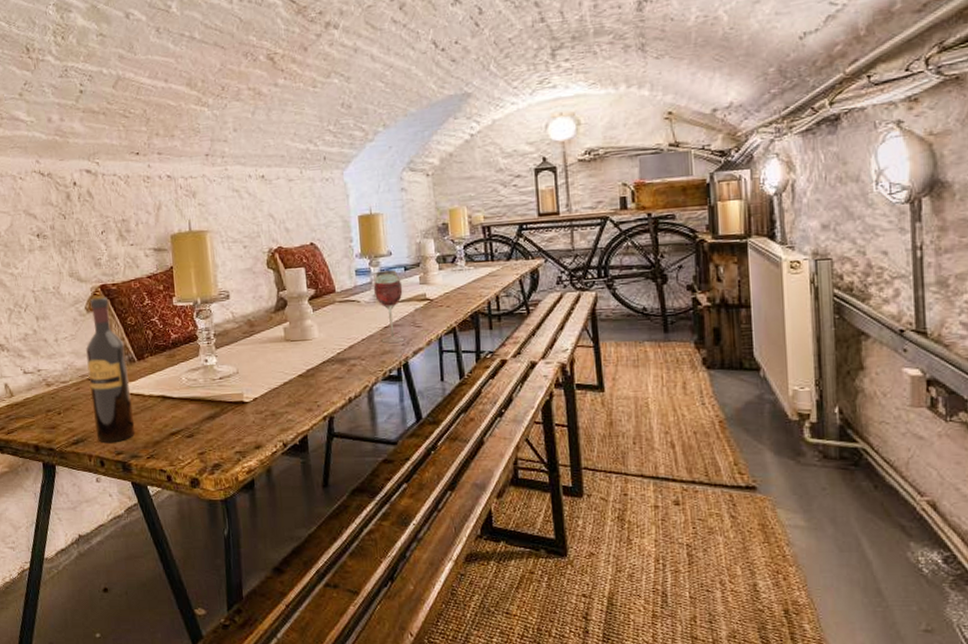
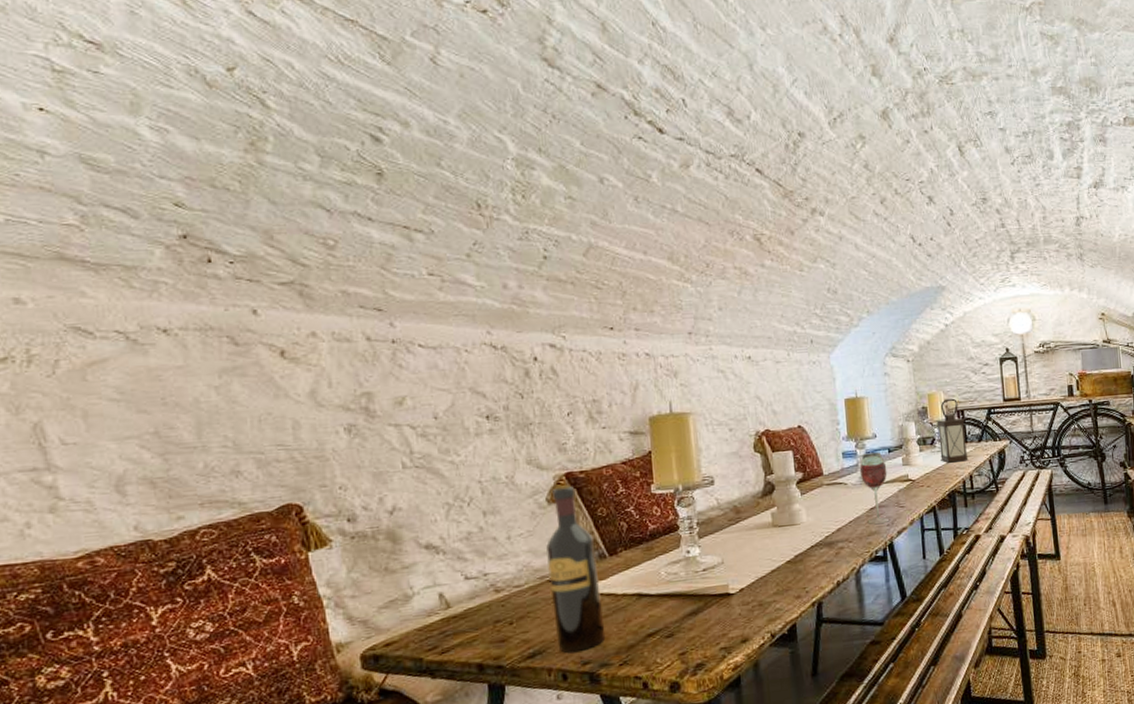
lantern: none [458,213,495,283] -> present [936,398,969,463]

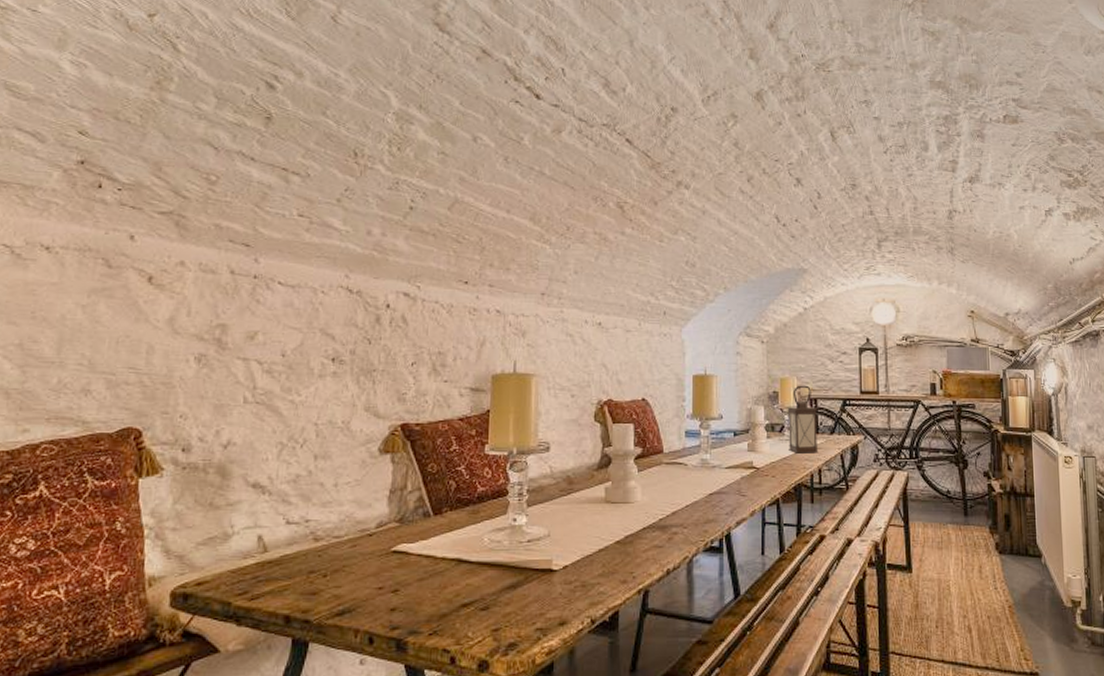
wine bottle: present [546,485,606,653] -> none [368,436,421,614]
wineglass: present [859,452,890,525] -> none [701,434,731,512]

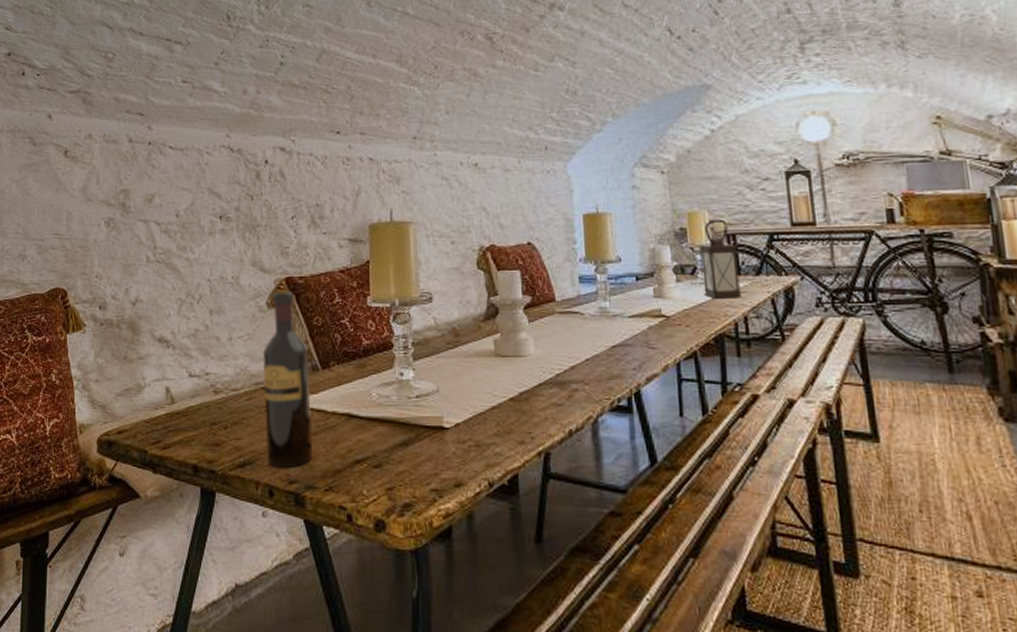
wine bottle: none [368,436,421,614] -> present [263,290,313,468]

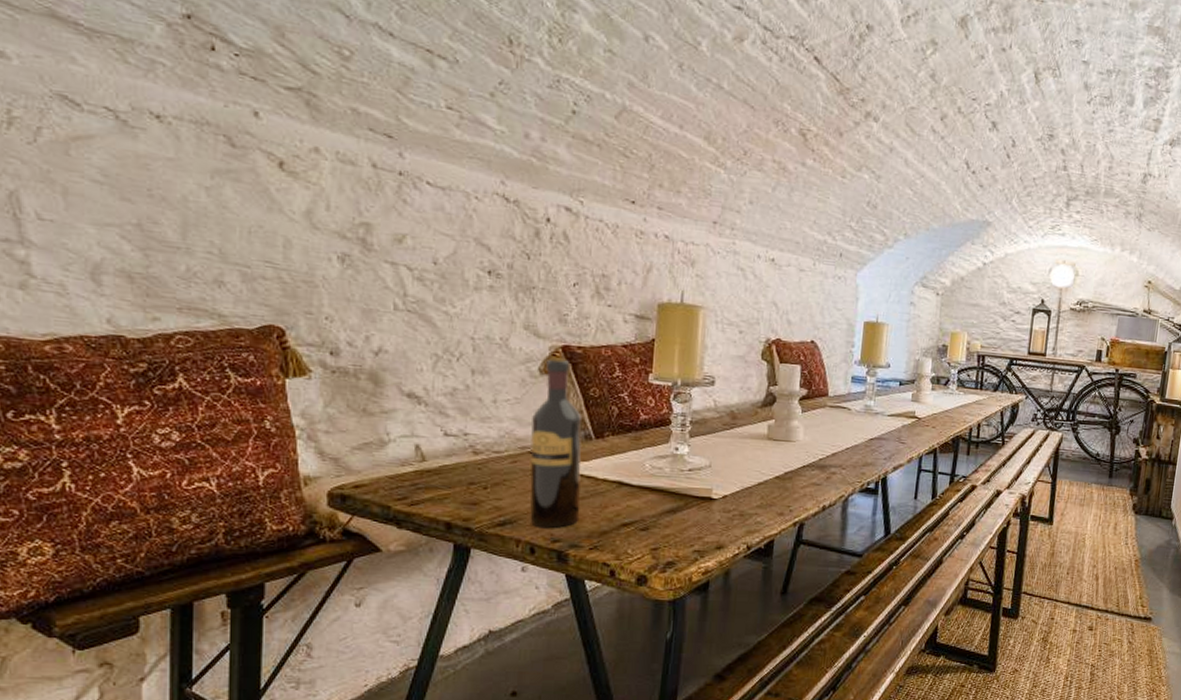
lantern: present [698,219,742,299] -> none [951,341,985,409]

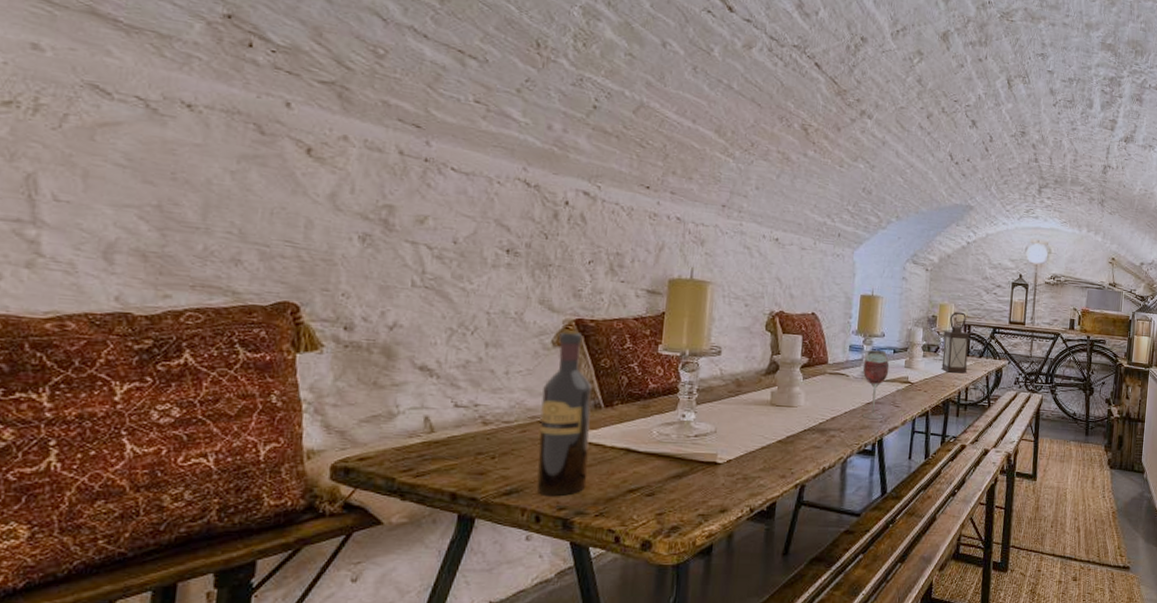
wineglass: none [865,381,895,457] -> present [862,350,890,420]
lantern: none [951,341,985,409] -> present [941,311,971,374]

